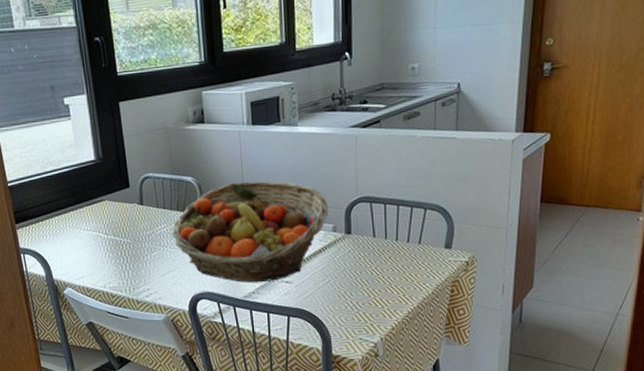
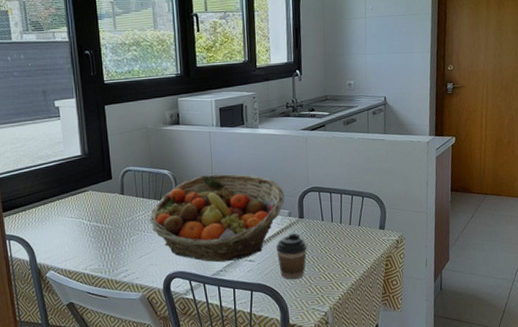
coffee cup: none [318,251,355,304] -> present [276,233,307,279]

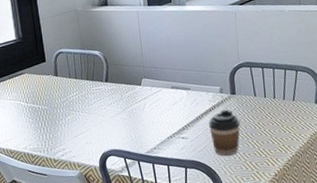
fruit basket: present [149,174,285,263] -> none [82,52,216,140]

